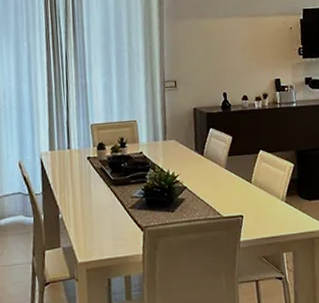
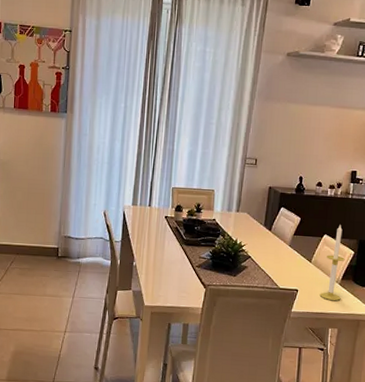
candle: none [266,137,290,221] -> present [319,225,345,301]

